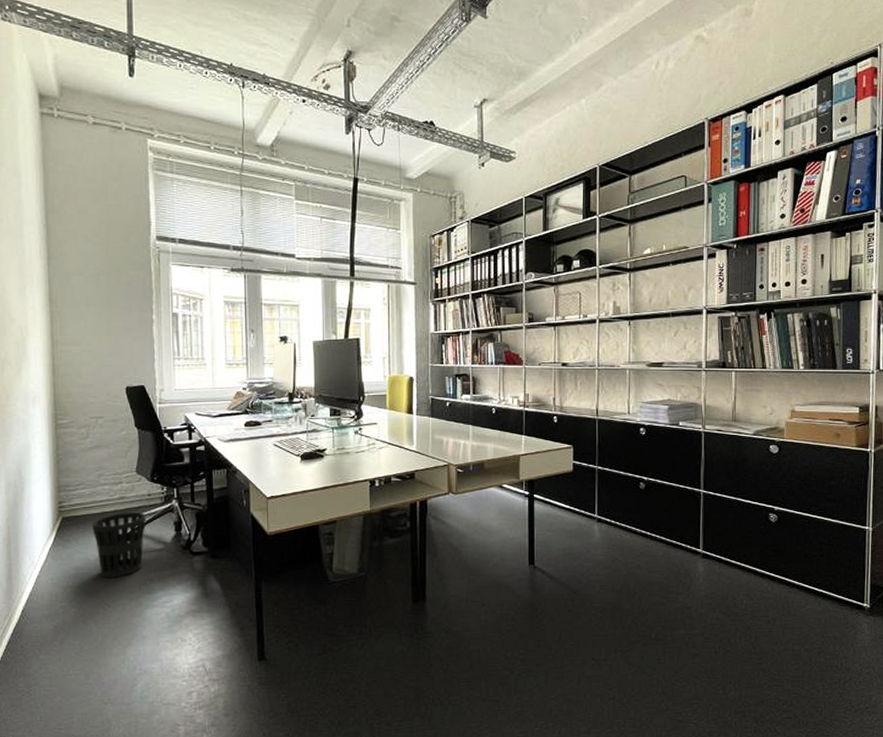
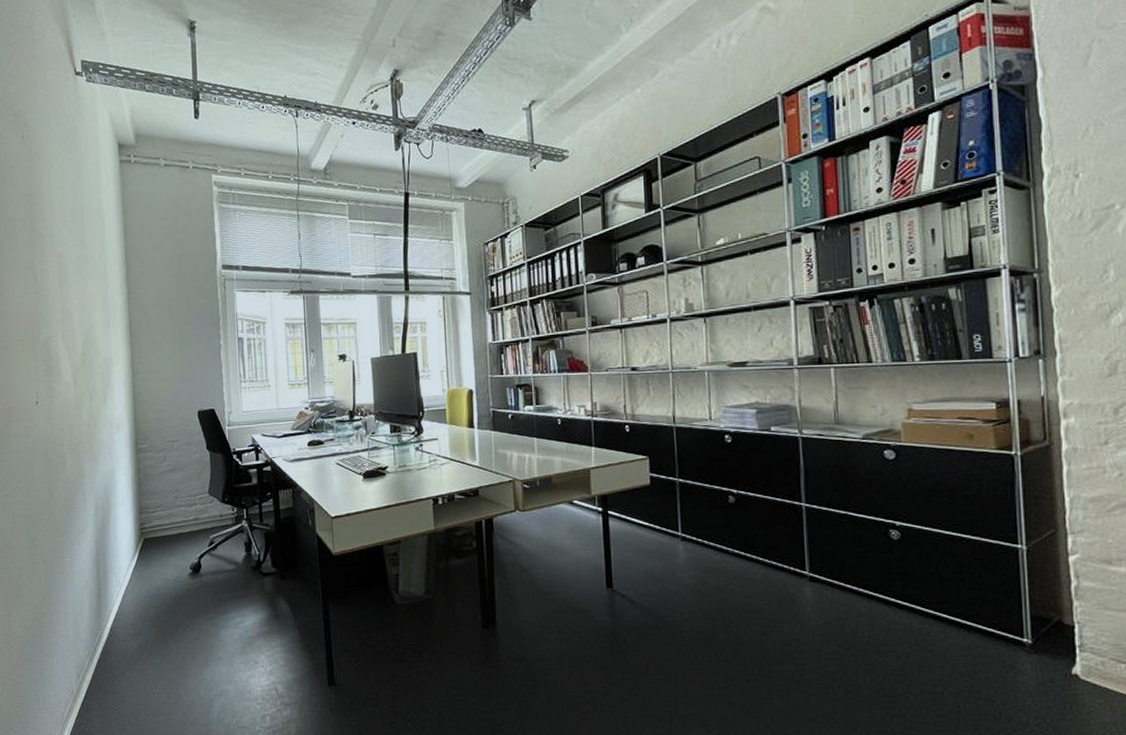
wastebasket: present [92,511,146,578] -> none [170,532,219,598]

